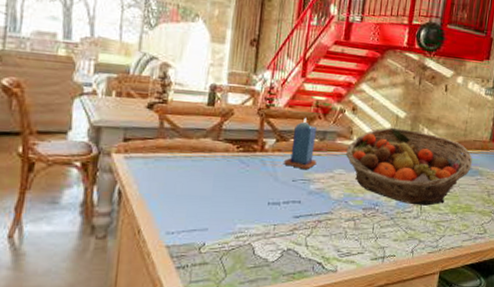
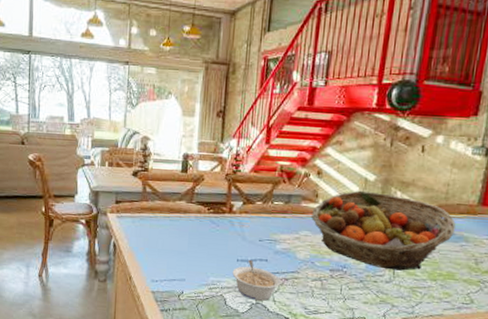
legume: none [262,201,315,246] -> present [232,259,281,301]
candle: present [283,117,317,170] -> none [250,181,282,231]

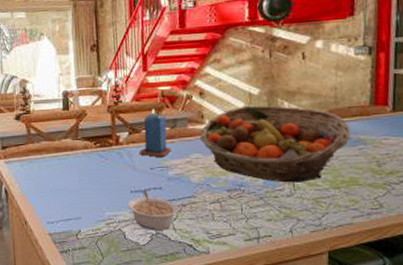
candle: none [250,181,282,231] -> present [139,108,172,158]

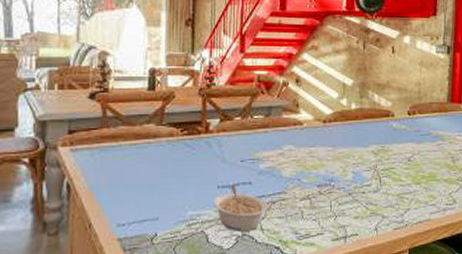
candle: present [139,108,172,158] -> none [229,94,264,149]
fruit basket: present [199,105,350,183] -> none [293,96,431,178]

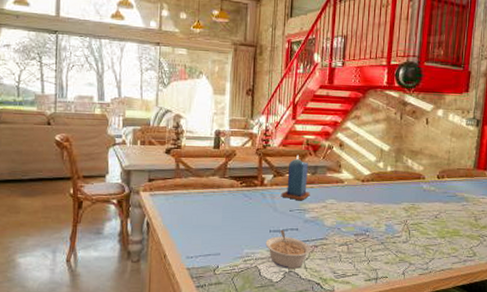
candle: none [229,94,264,149] -> present [280,154,310,201]

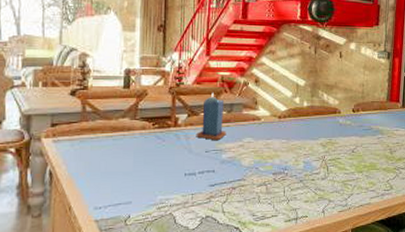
legume: present [265,229,311,269] -> none [180,172,229,214]

